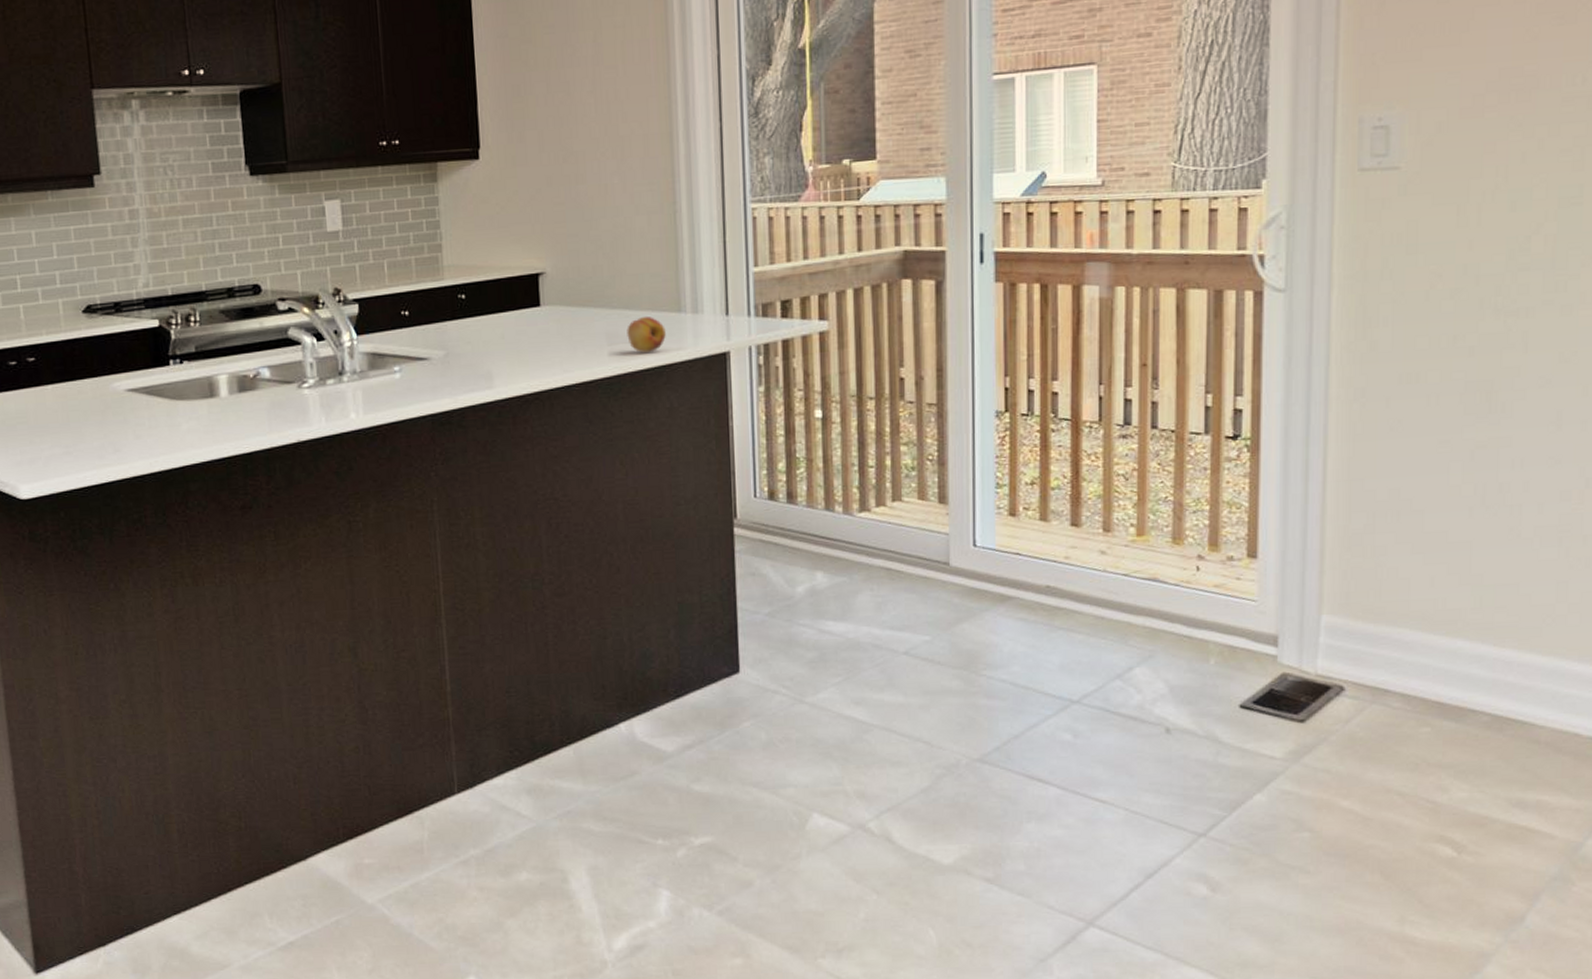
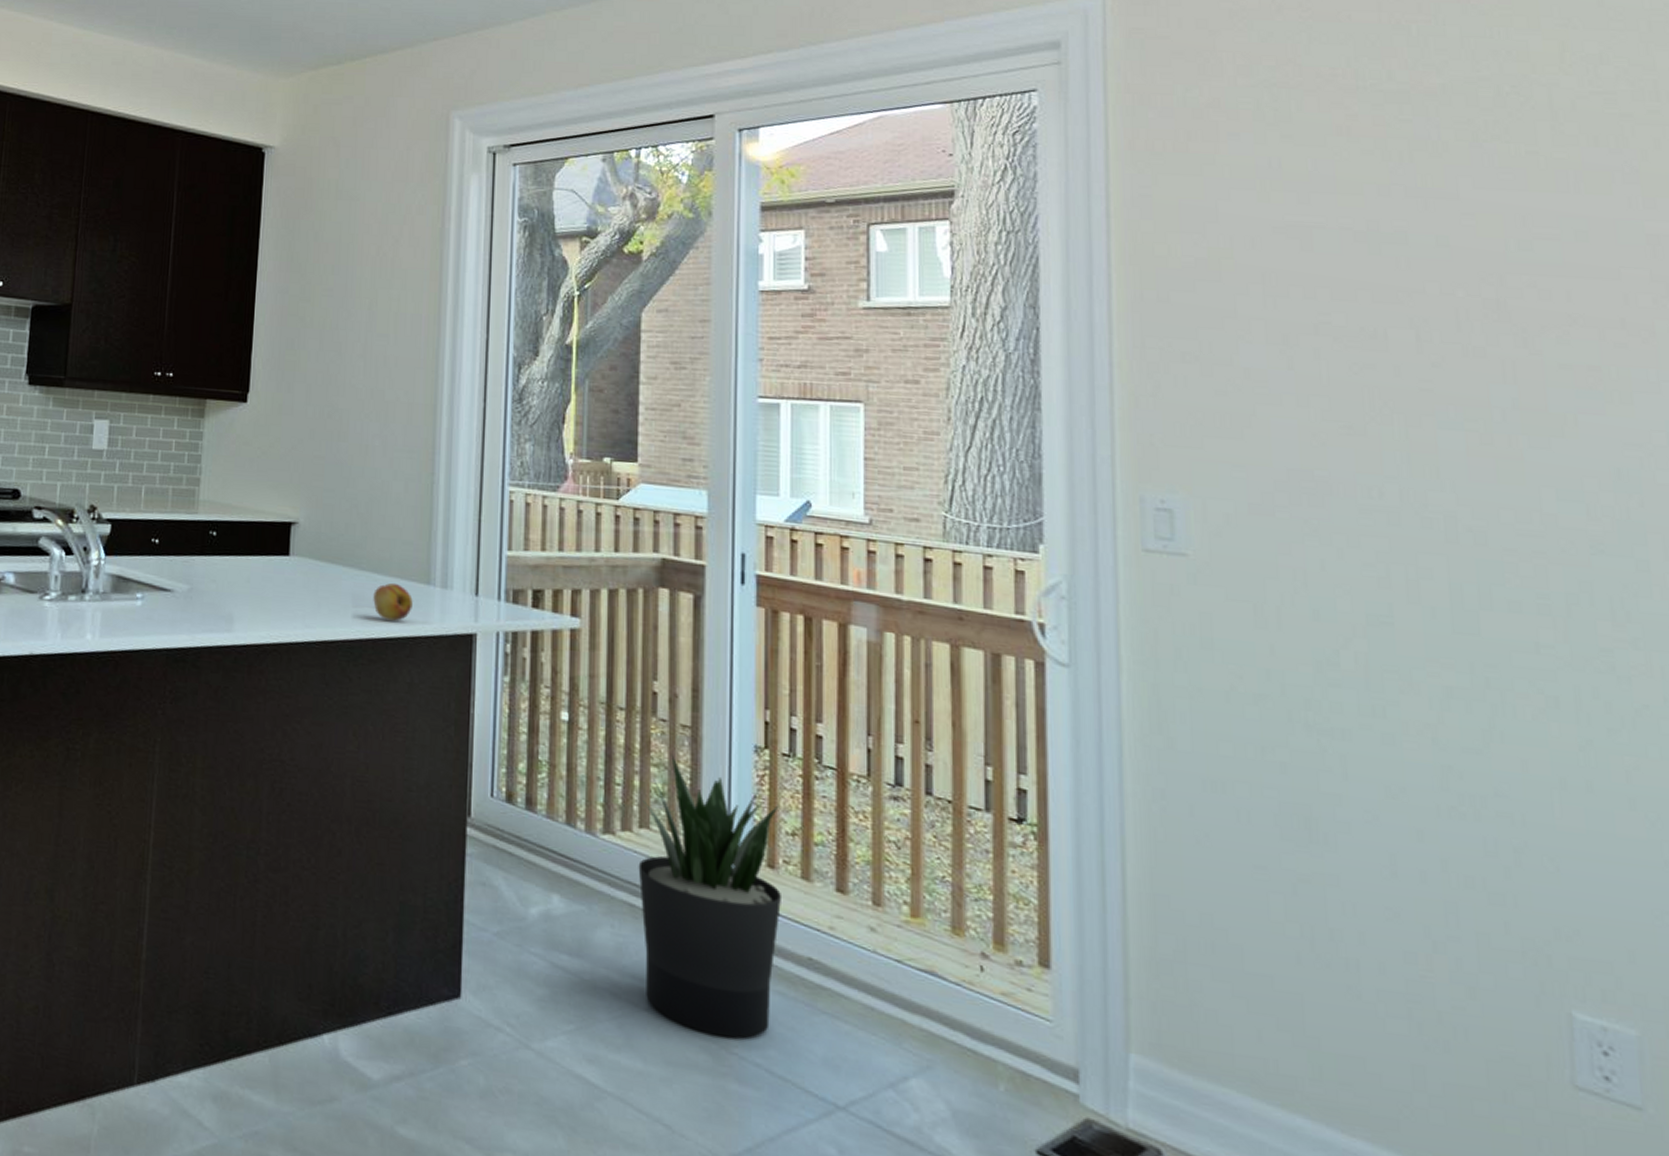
planter: none [892,431,1022,664] -> present [638,753,781,1038]

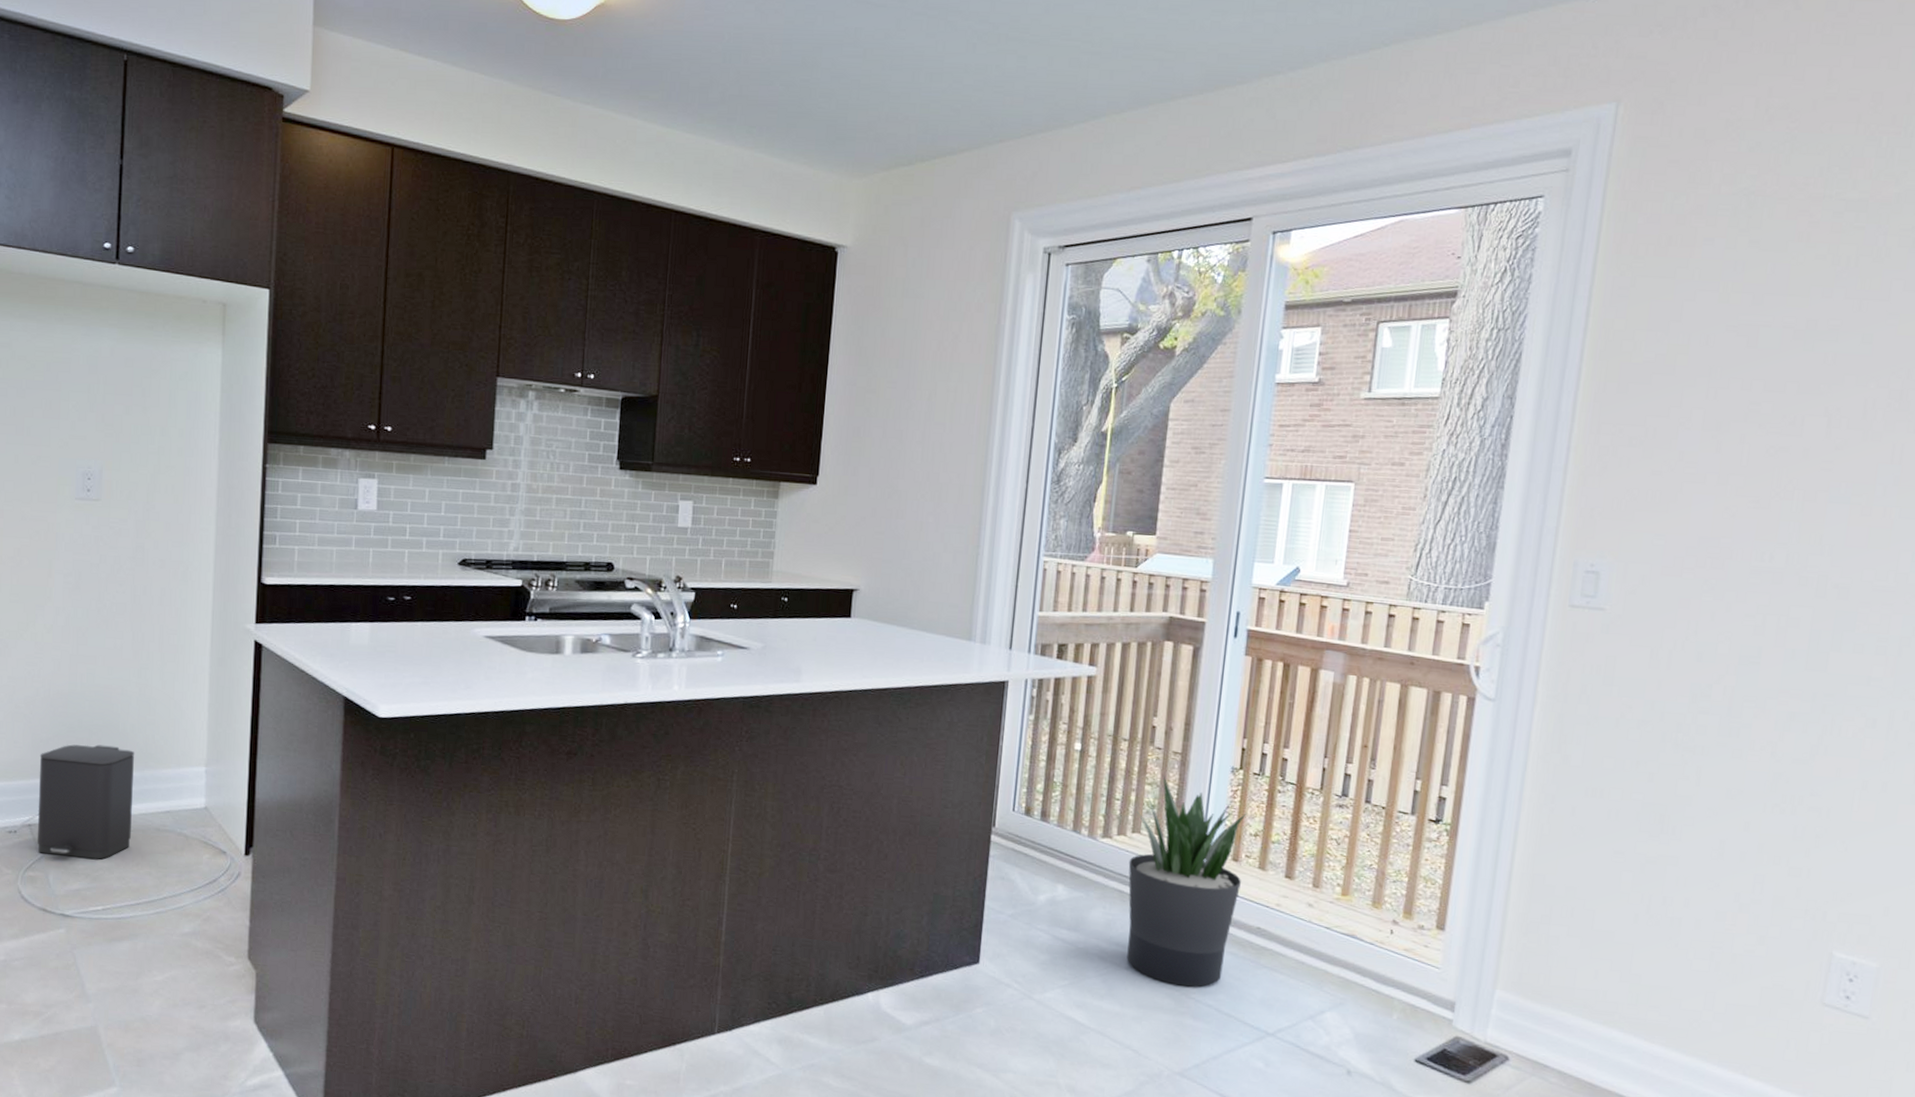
fruit: present [373,583,413,621] -> none [922,640,956,672]

